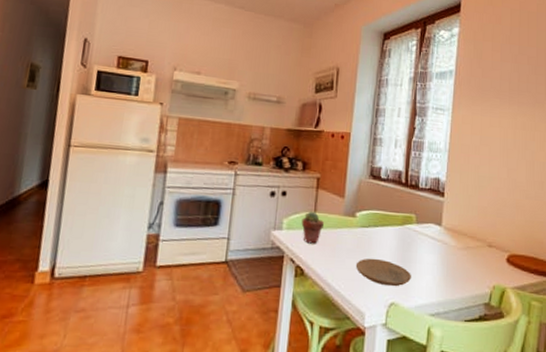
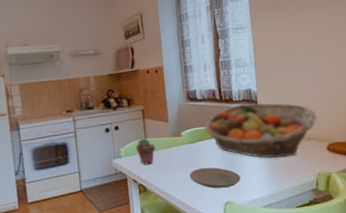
fruit basket: none [383,192,502,263] -> present [204,102,318,159]

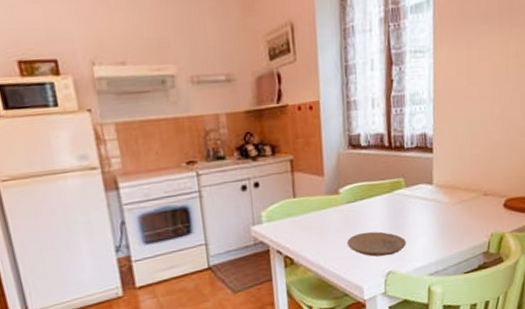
potted succulent: present [136,138,156,165] -> none [281,197,307,232]
fruit basket: present [204,102,318,159] -> none [368,150,498,219]

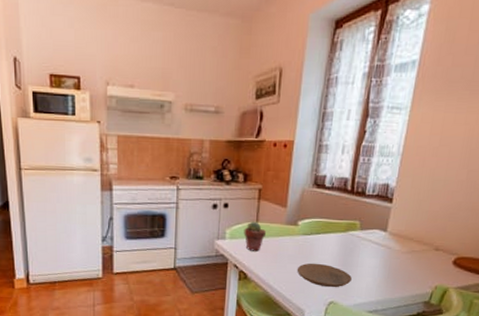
potted succulent: none [281,197,307,232] -> present [244,221,267,251]

